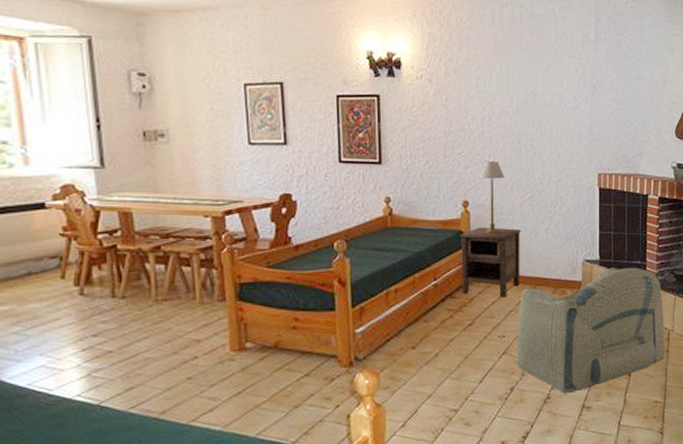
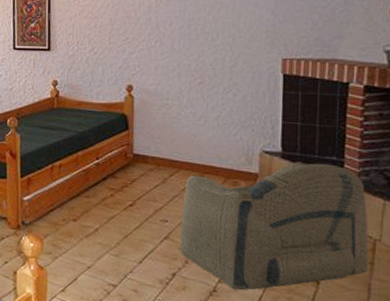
nightstand: present [460,227,522,297] -> none [123,111,189,182]
table lamp: present [479,161,505,233] -> none [144,47,172,118]

